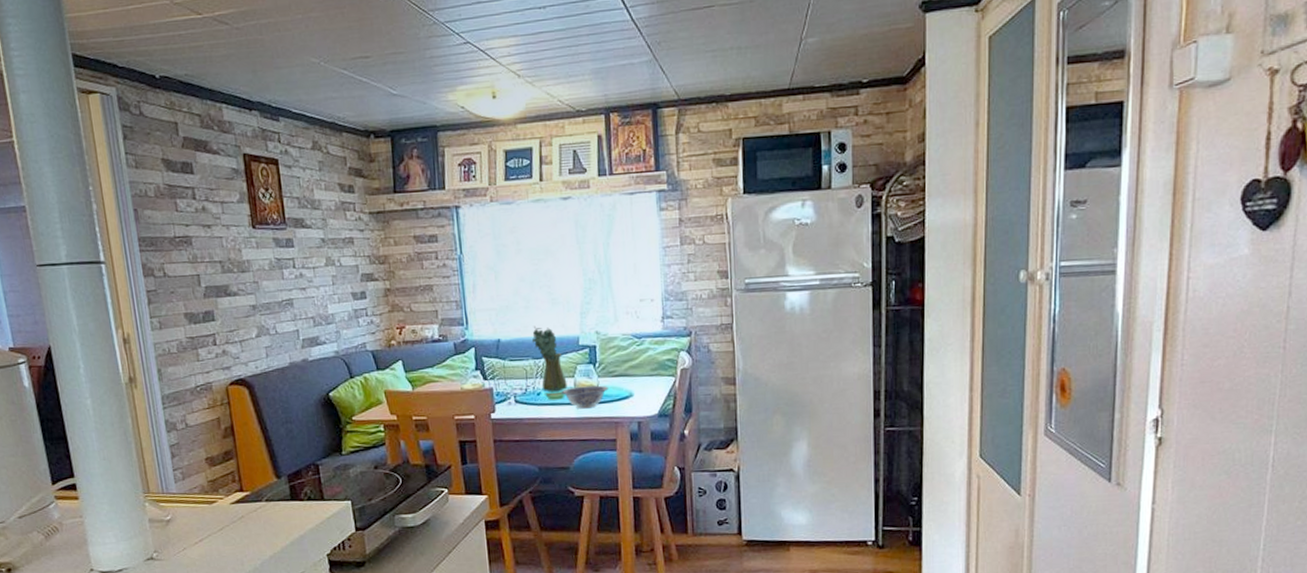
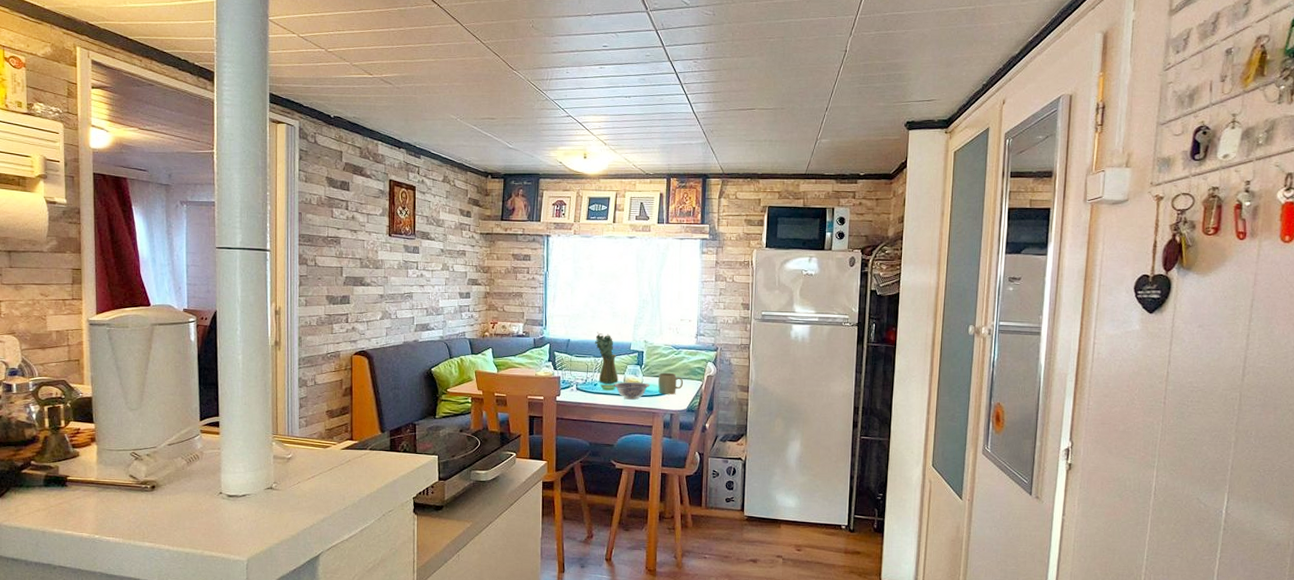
mug: none [617,369,651,398] -> present [657,372,684,395]

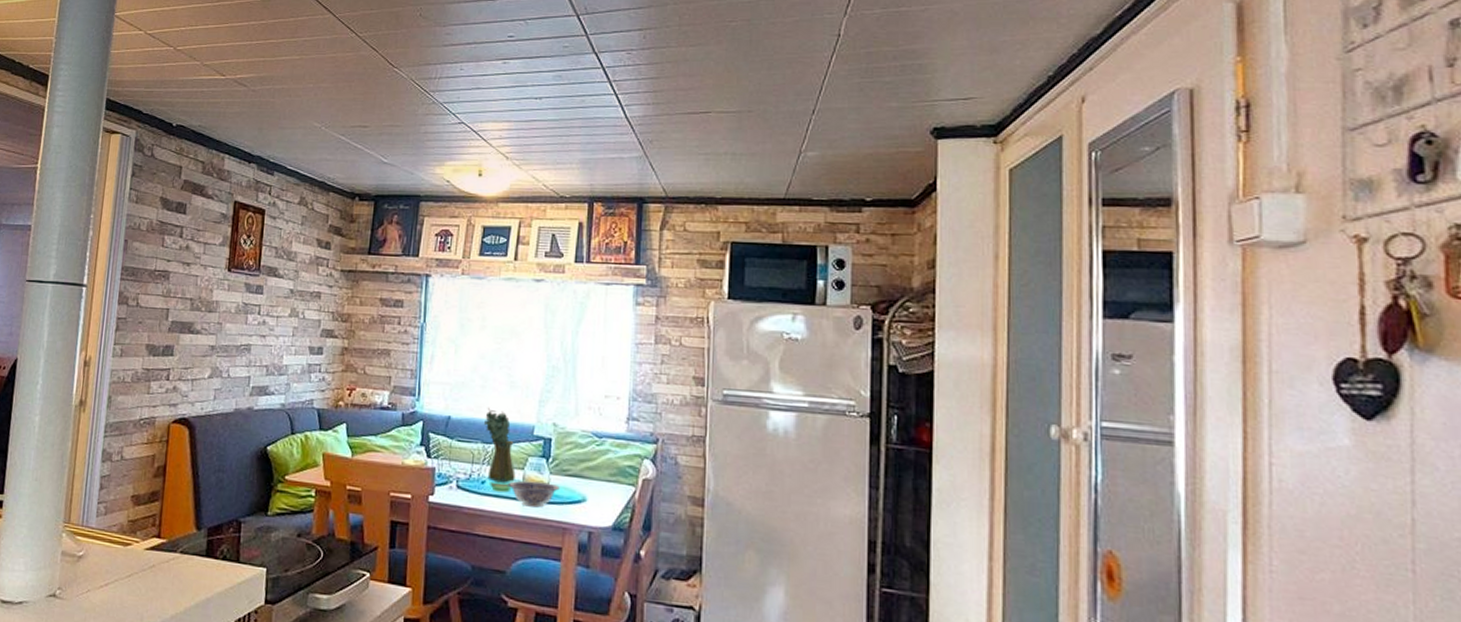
mug: present [657,372,684,395] -> none [570,470,608,504]

